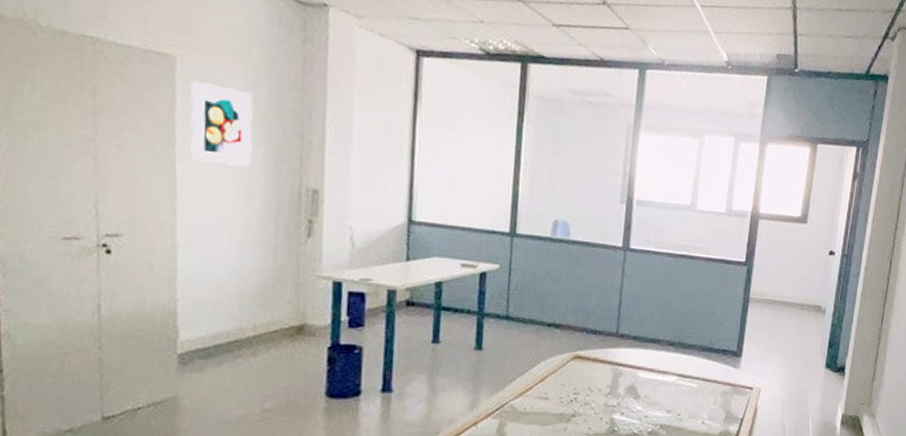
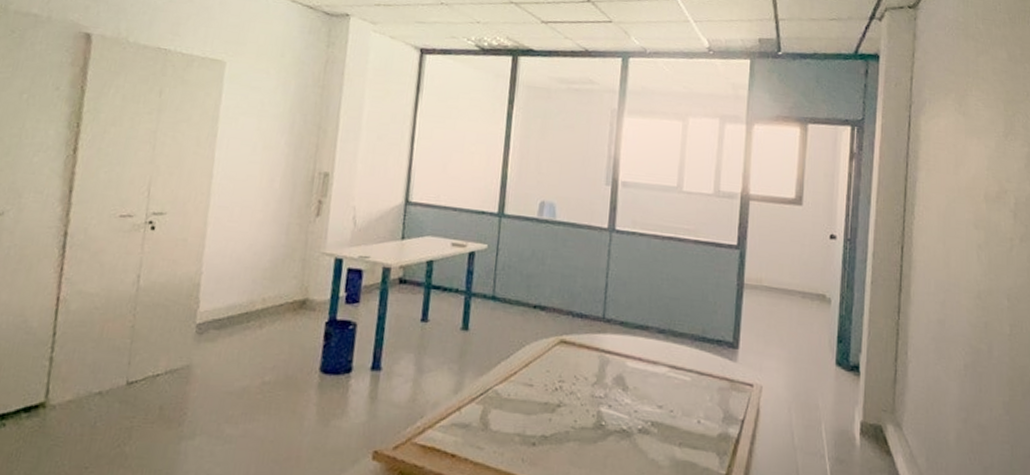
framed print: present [190,80,253,167] -> none [228,81,282,153]

